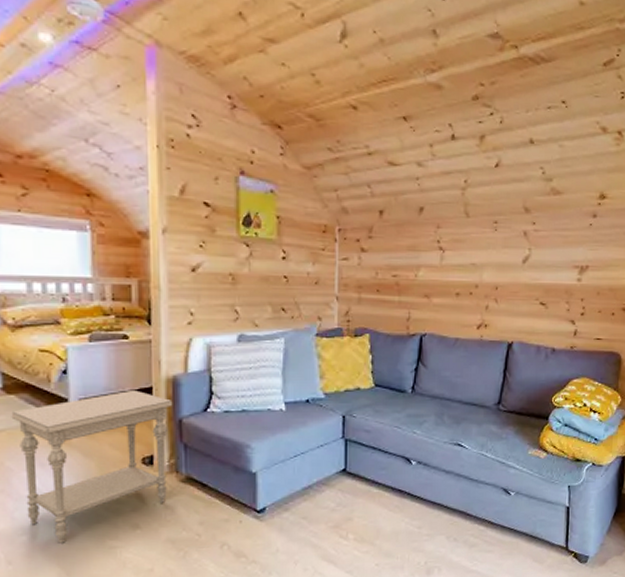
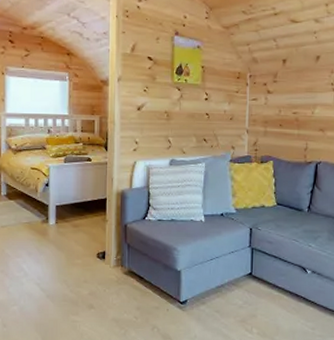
side table: present [11,389,173,543] -> none [11,200,121,315]

